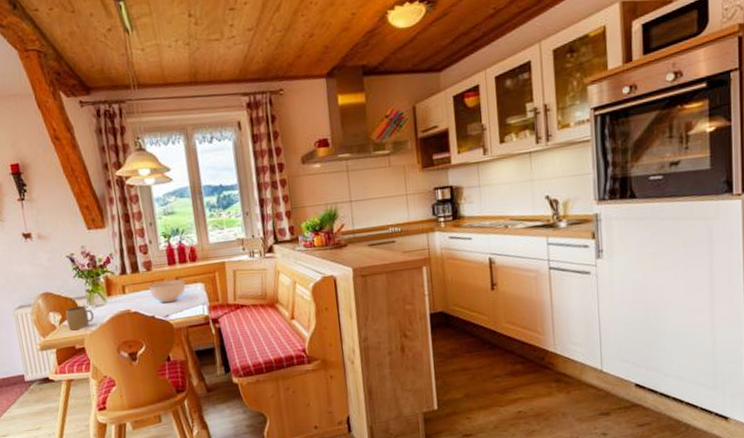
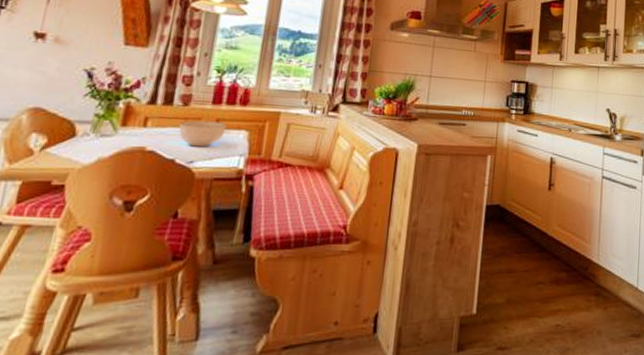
mug: present [65,305,94,331] -> none [51,131,94,161]

